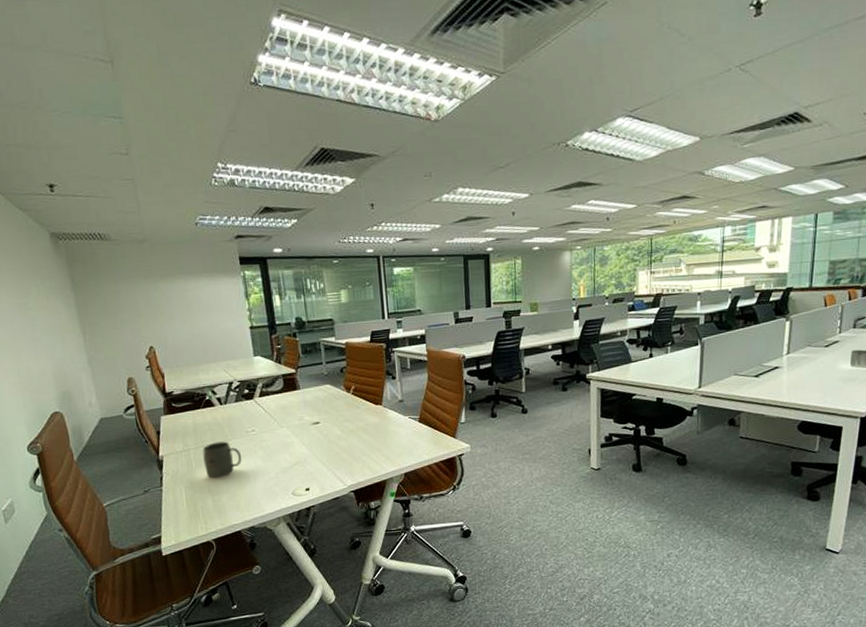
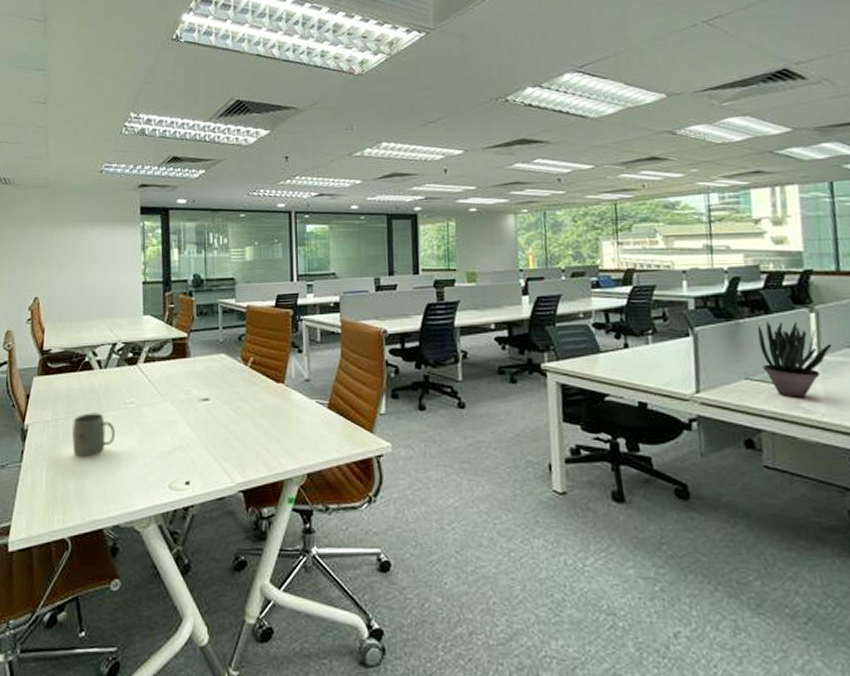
potted plant: none [747,329,798,386] -> present [757,321,832,398]

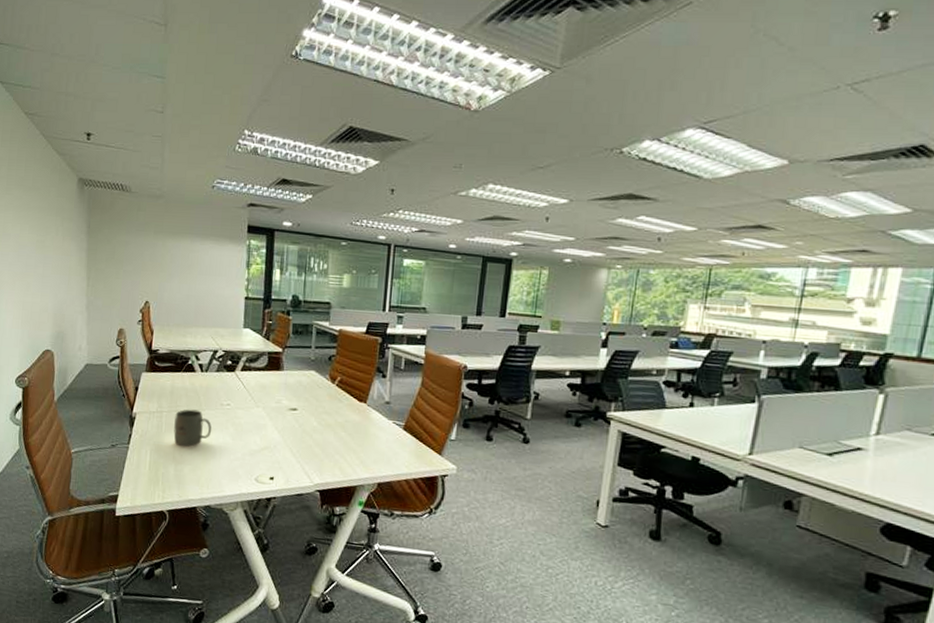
potted plant: present [757,321,832,398] -> none [819,397,893,471]

